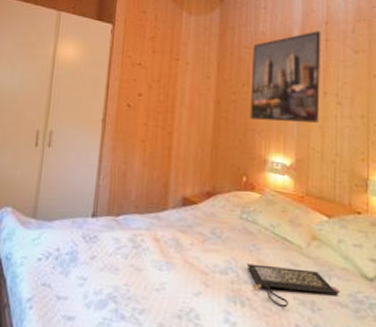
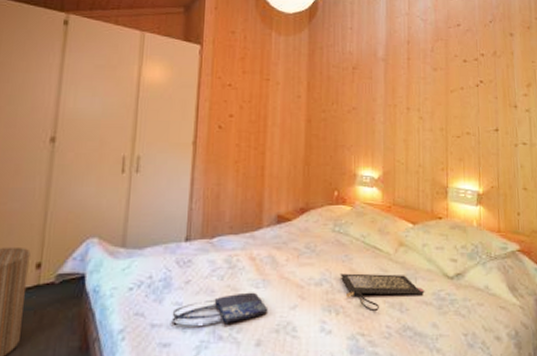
shopping bag: none [76,273,171,303] -> present [171,292,268,326]
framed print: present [250,31,321,124] -> none [340,50,404,138]

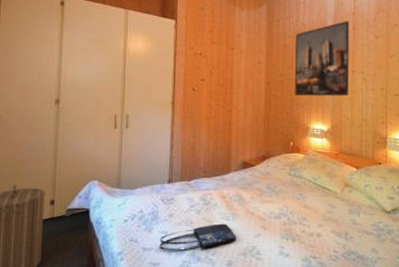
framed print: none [340,50,404,138] -> present [294,21,350,97]
clutch bag: present [340,273,425,312] -> none [295,208,366,240]

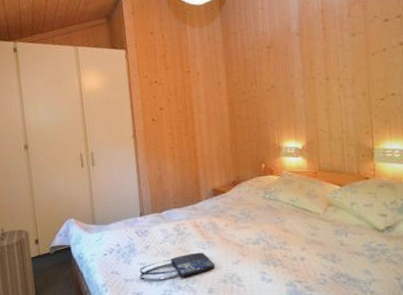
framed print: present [294,21,350,97] -> none [255,21,324,113]

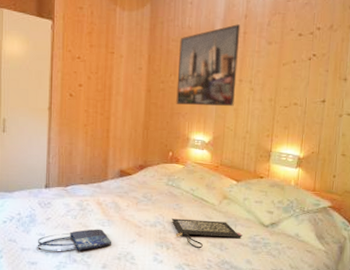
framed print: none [255,21,324,113] -> present [176,24,241,107]
clutch bag: none [274,231,356,263] -> present [171,218,243,249]

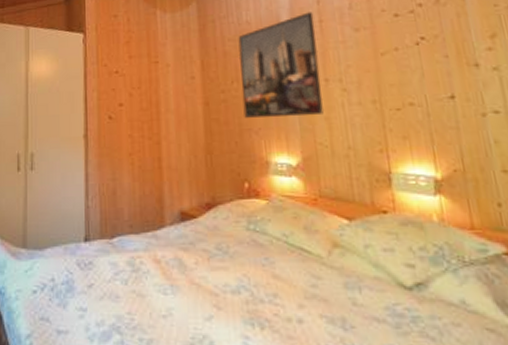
shopping bag: present [37,229,112,251] -> none [77,299,180,334]
clutch bag: present [171,218,243,249] -> none [260,280,374,328]

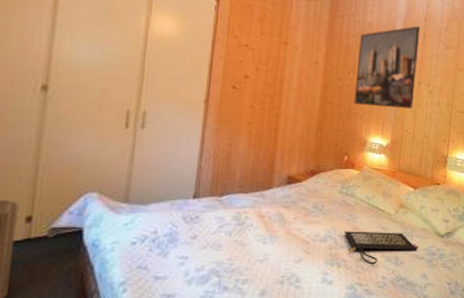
clutch bag: none [260,280,374,328] -> present [344,231,419,265]

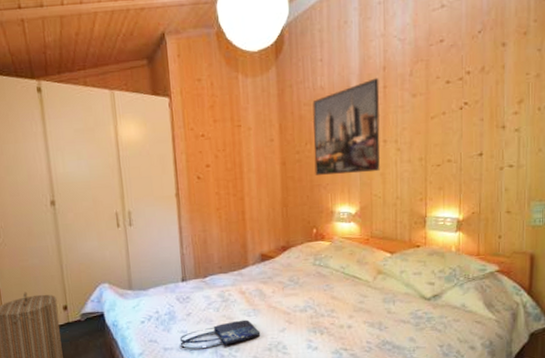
shopping bag: none [176,247,274,279] -> present [179,319,261,349]
clutch bag: present [344,231,419,265] -> none [322,298,403,331]

